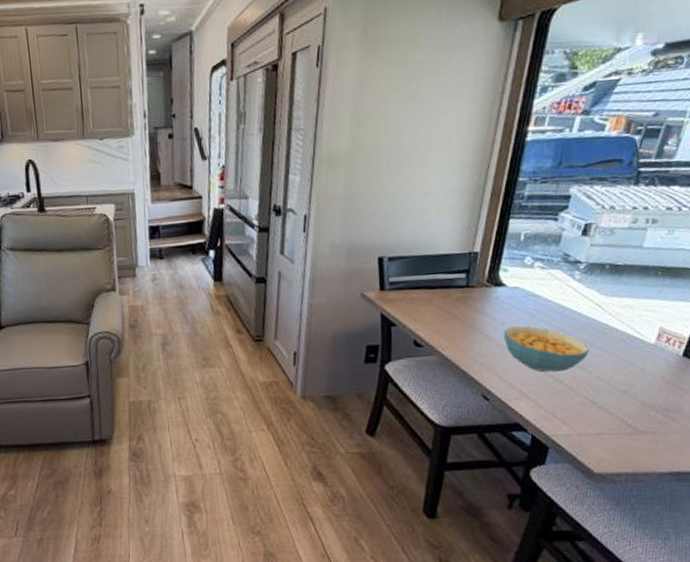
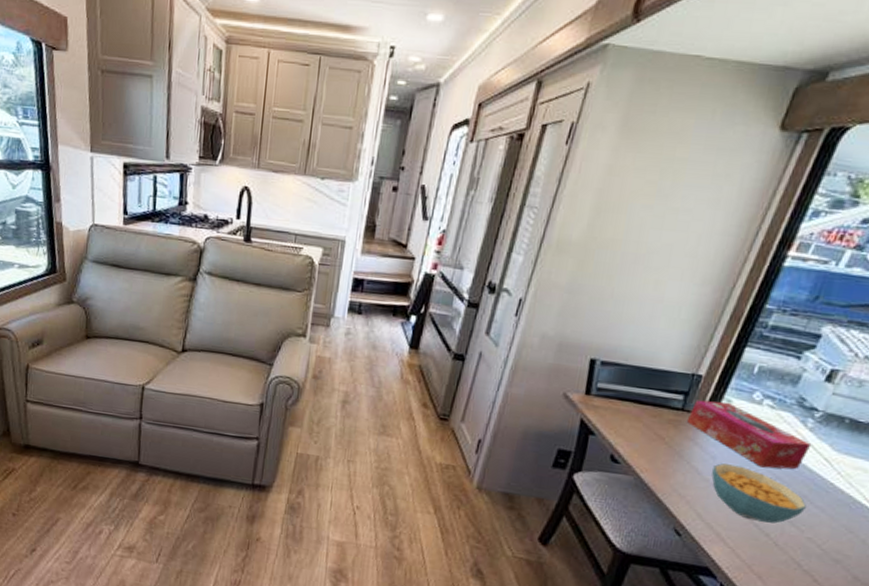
tissue box: none [474,271,583,323] -> present [687,400,812,469]

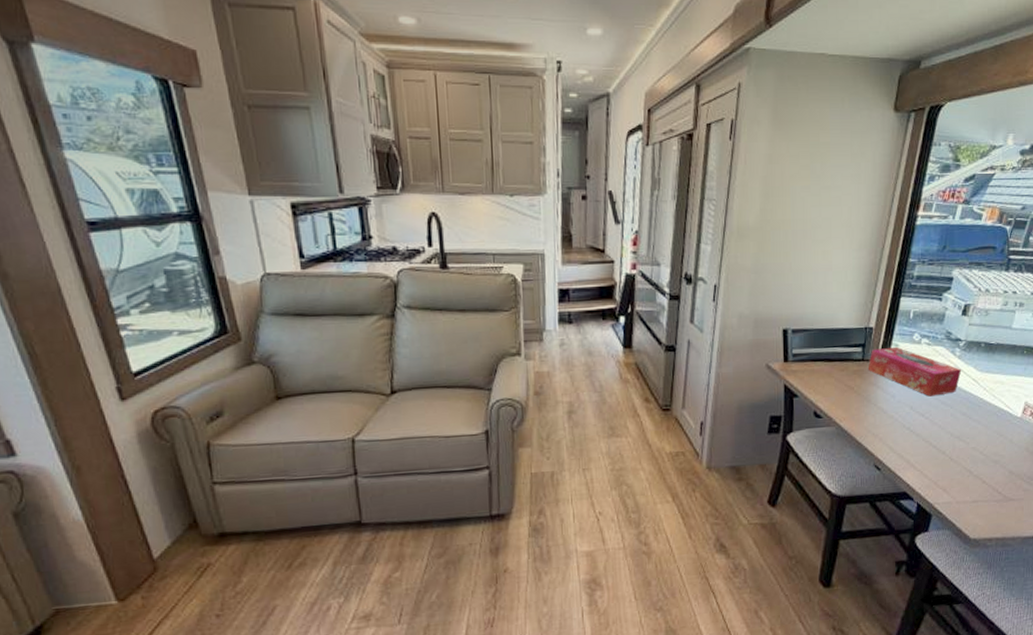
cereal bowl: present [711,463,806,524] -> none [895,399,967,443]

